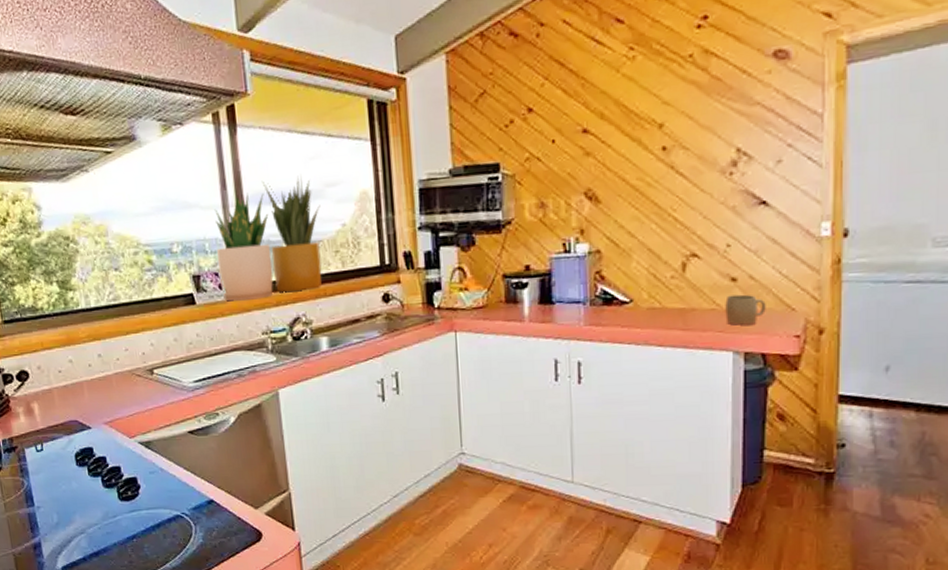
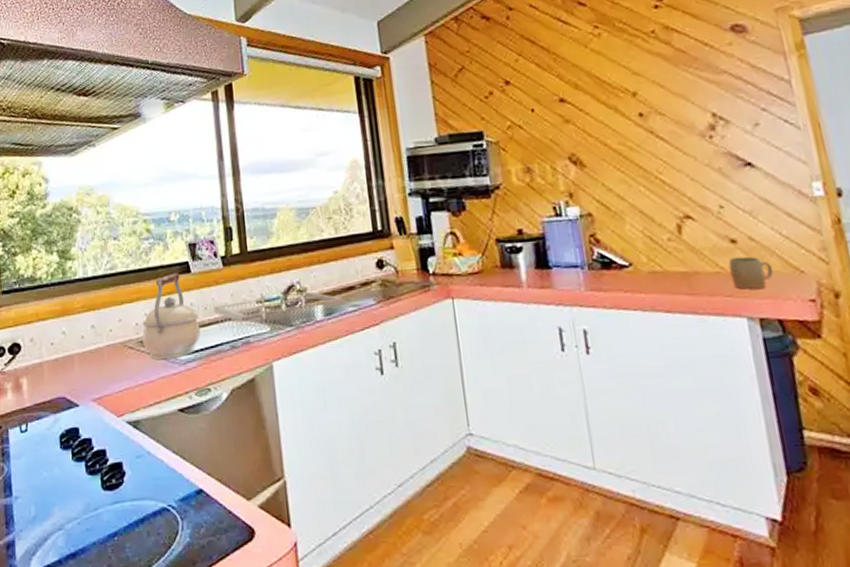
kettle: none [148,304,208,387] -> present [141,272,201,361]
planter: present [214,192,274,302] -> none [211,163,268,270]
dish rack: none [220,323,349,366] -> present [214,291,344,337]
planter: present [261,175,322,293] -> none [256,146,316,260]

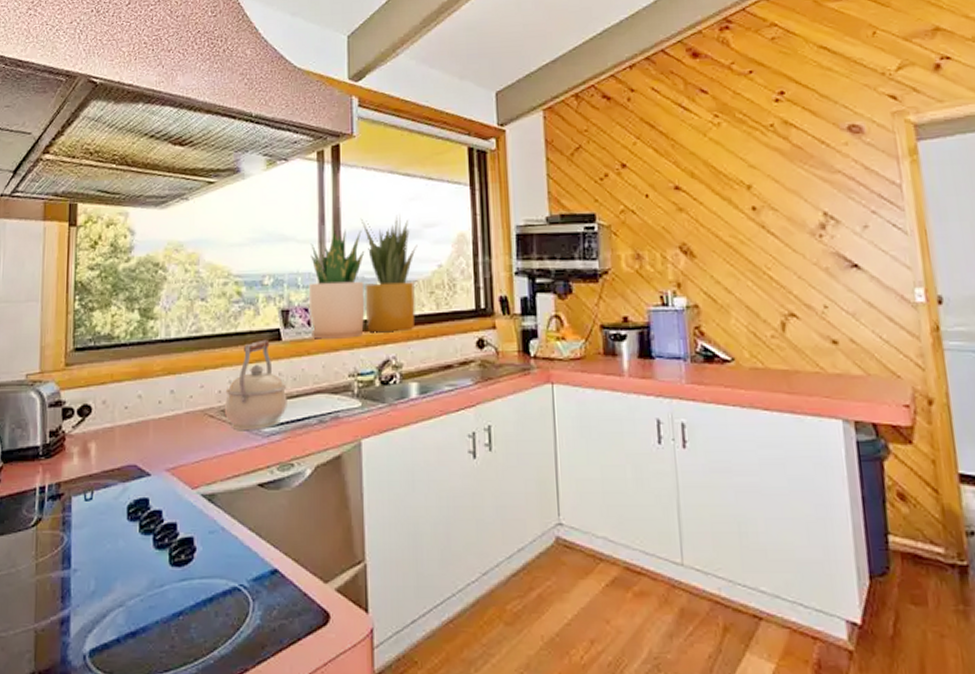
planter: none [211,163,268,270] -> present [309,229,365,339]
dish rack: present [214,291,344,337] -> none [303,367,440,411]
planter: none [256,146,316,260] -> present [360,215,418,333]
mug: present [728,256,774,290] -> none [828,358,871,391]

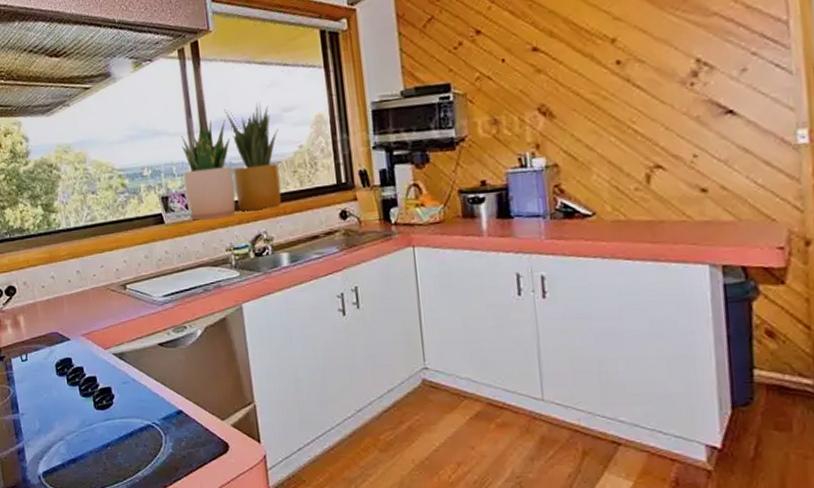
kettle: present [224,339,287,431] -> none [122,223,176,302]

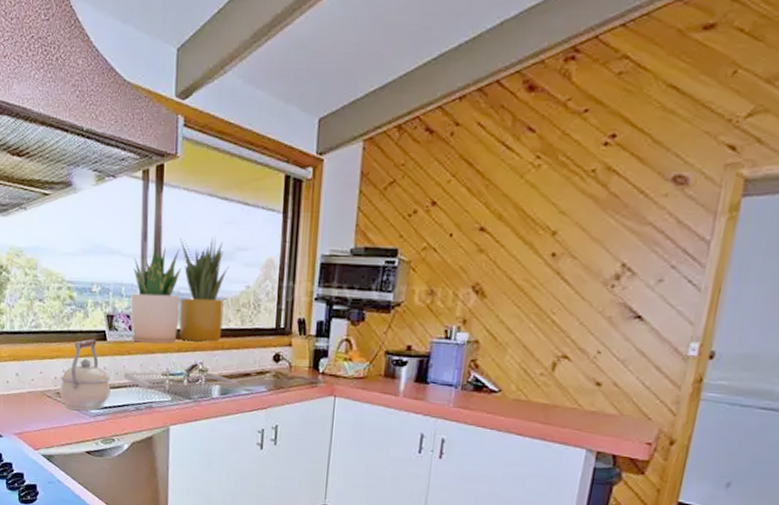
kettle: none [122,223,176,302] -> present [59,338,111,412]
dish rack: none [187,240,309,282] -> present [124,371,239,401]

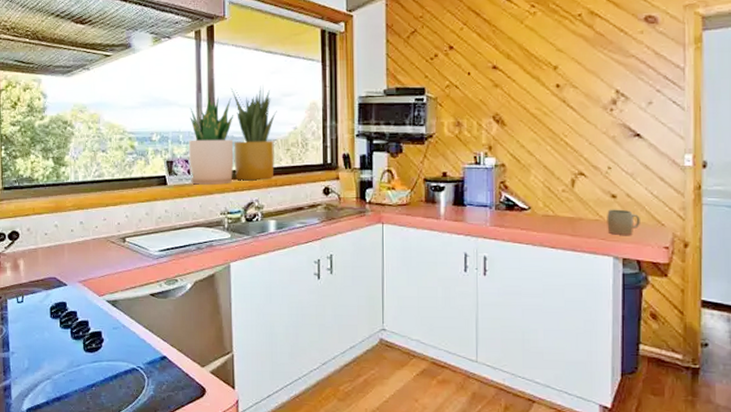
kettle: present [59,338,111,412] -> none [122,184,172,254]
dish rack: present [124,371,239,401] -> none [185,208,293,240]
mug: none [584,398,625,427] -> present [607,209,640,235]

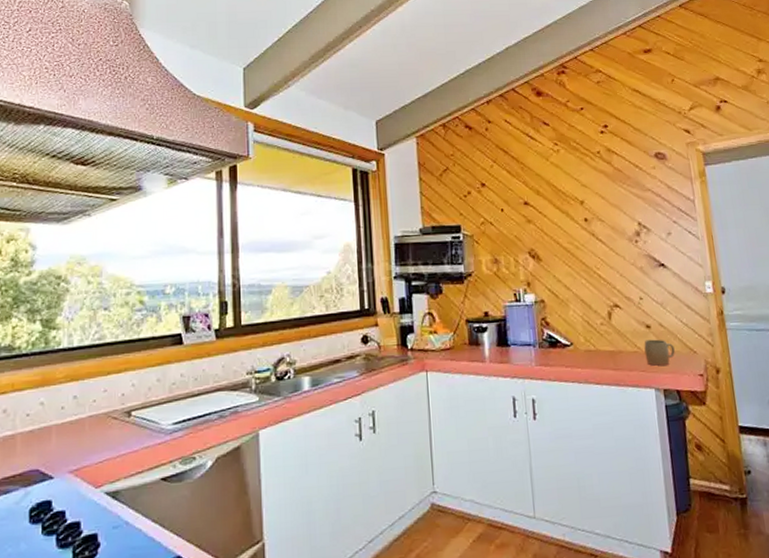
planter: present [189,96,234,185] -> none [209,241,261,342]
planter: present [230,85,277,181] -> none [256,228,309,334]

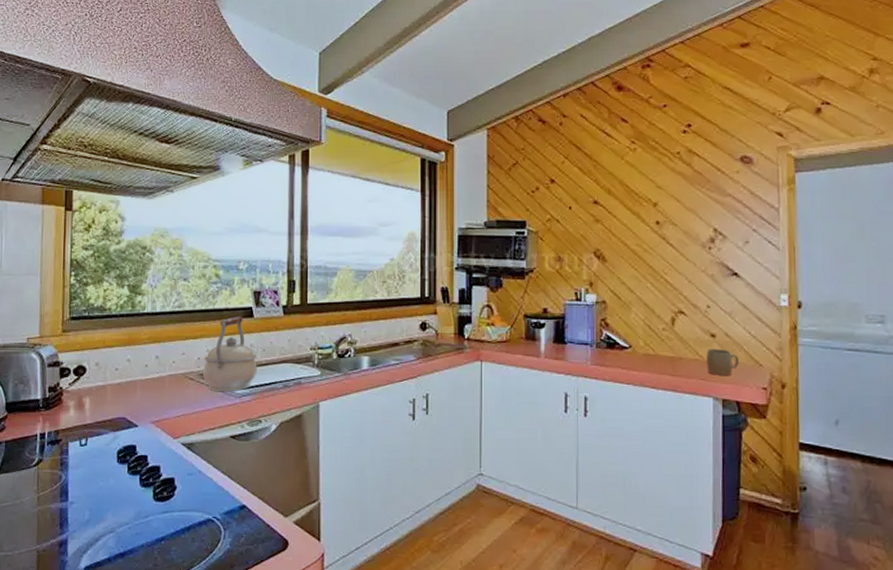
kettle: none [127,344,189,431] -> present [202,316,257,392]

